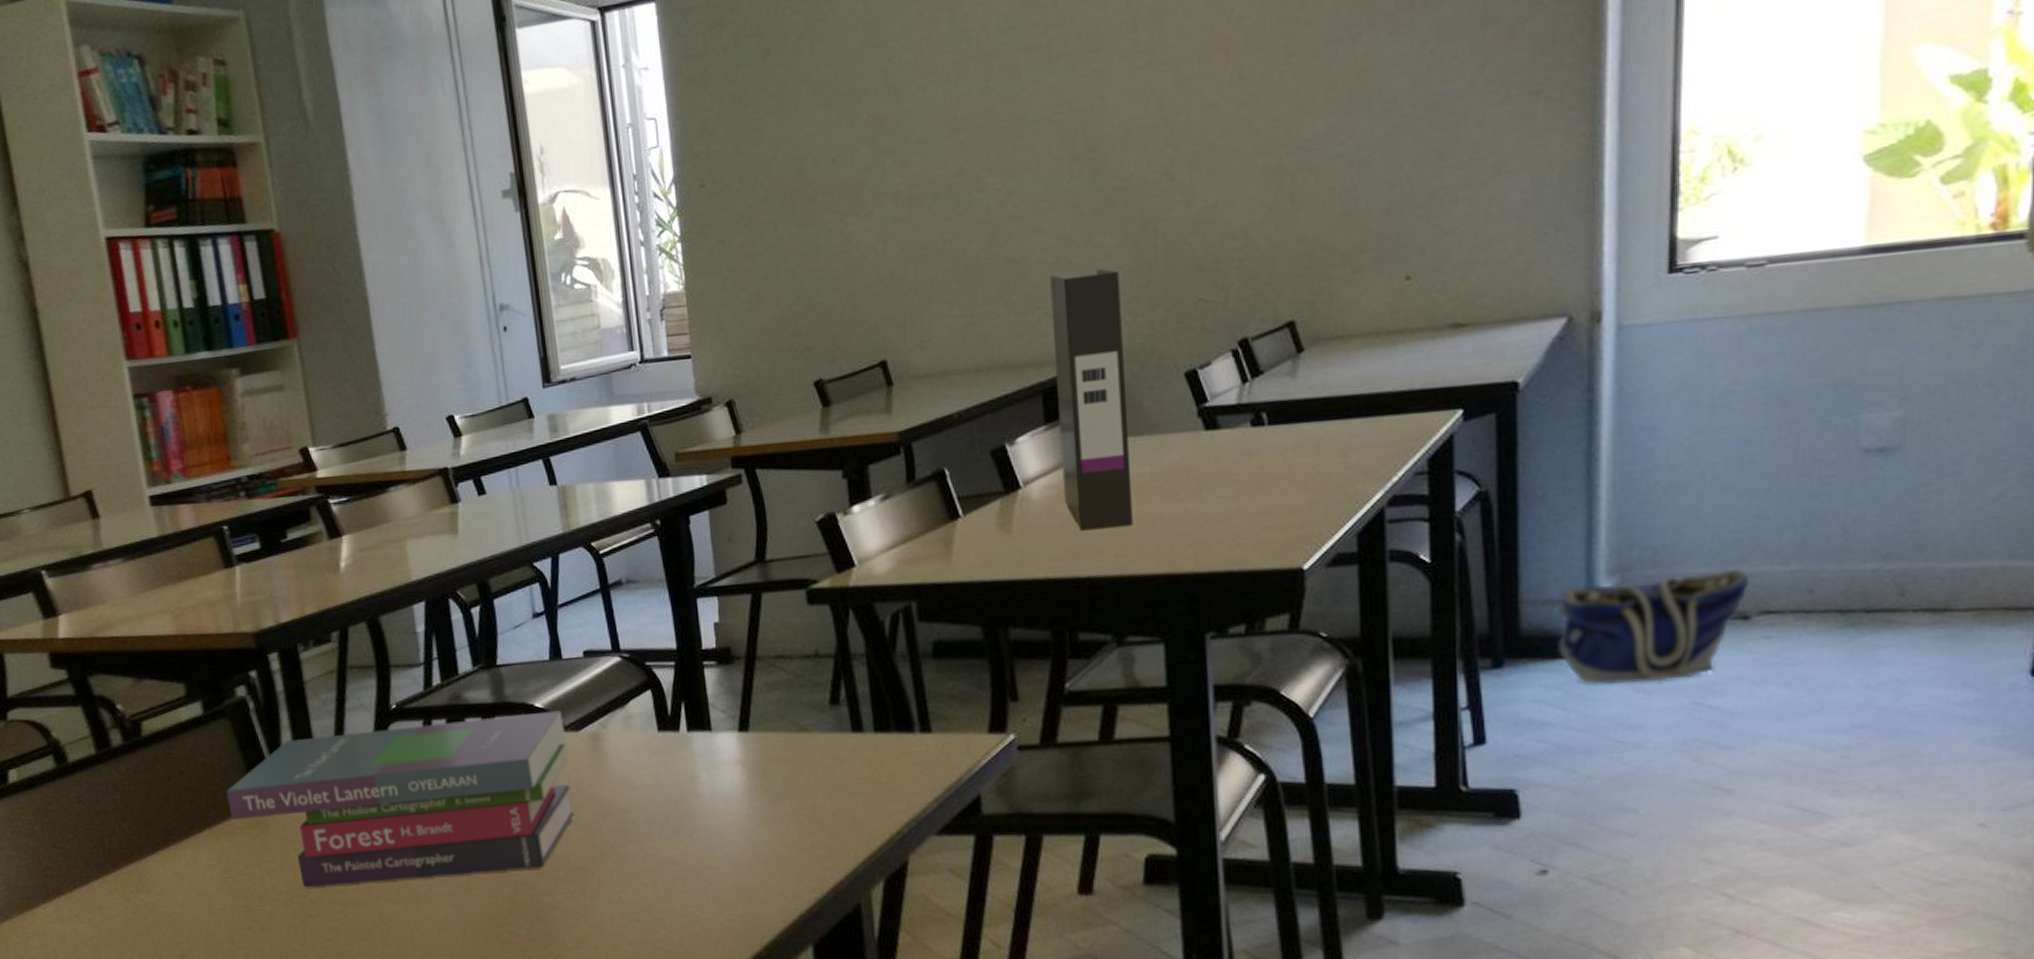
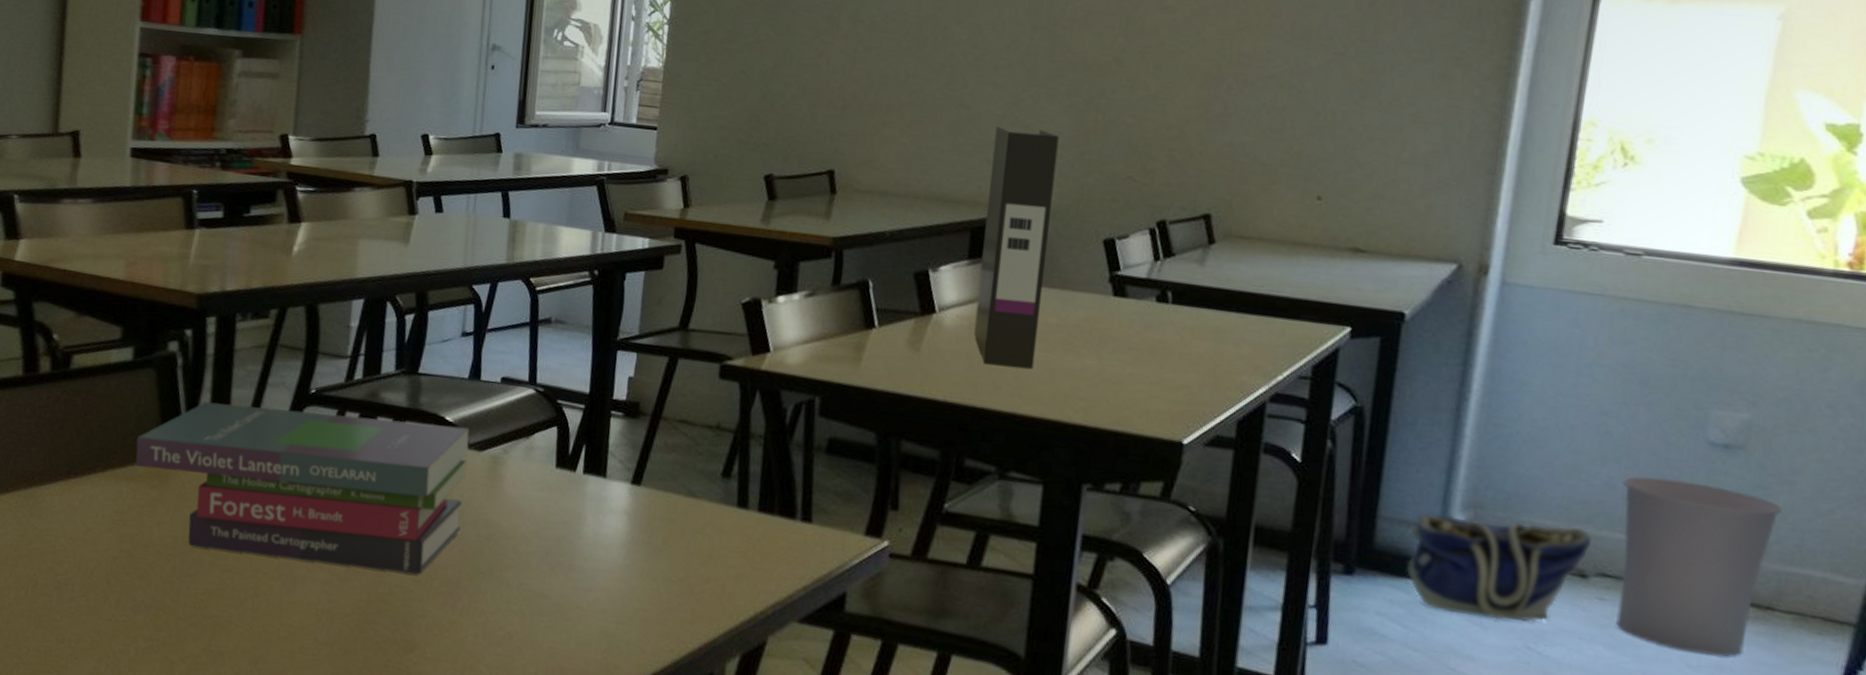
waste bin: none [1775,494,1949,673] -> present [1616,476,1783,657]

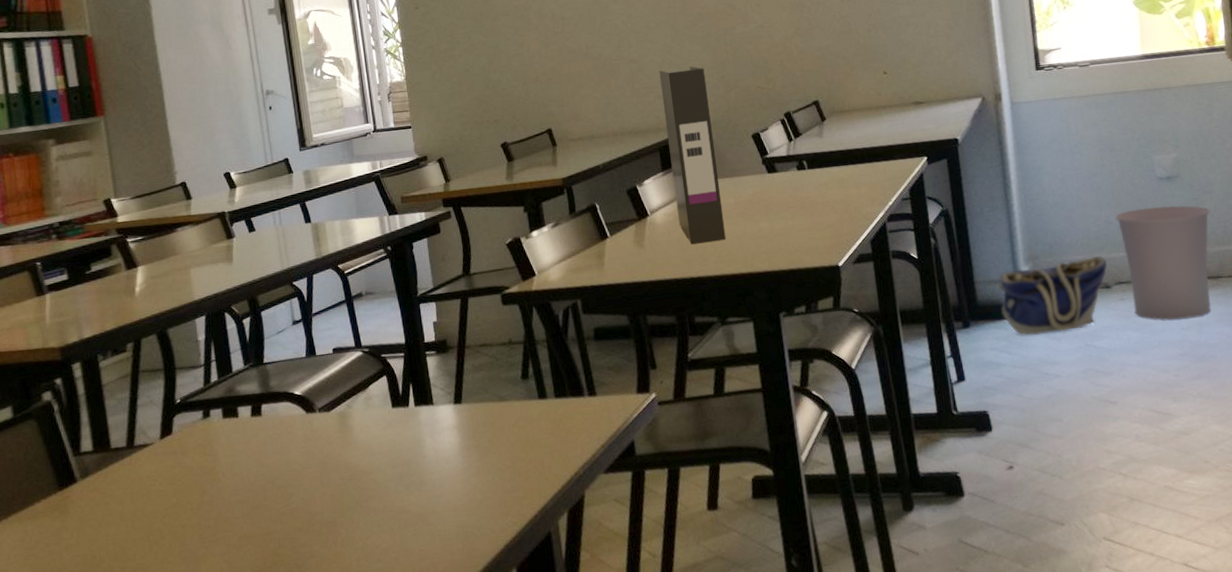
books: present [135,401,470,574] -> none [31,396,327,559]

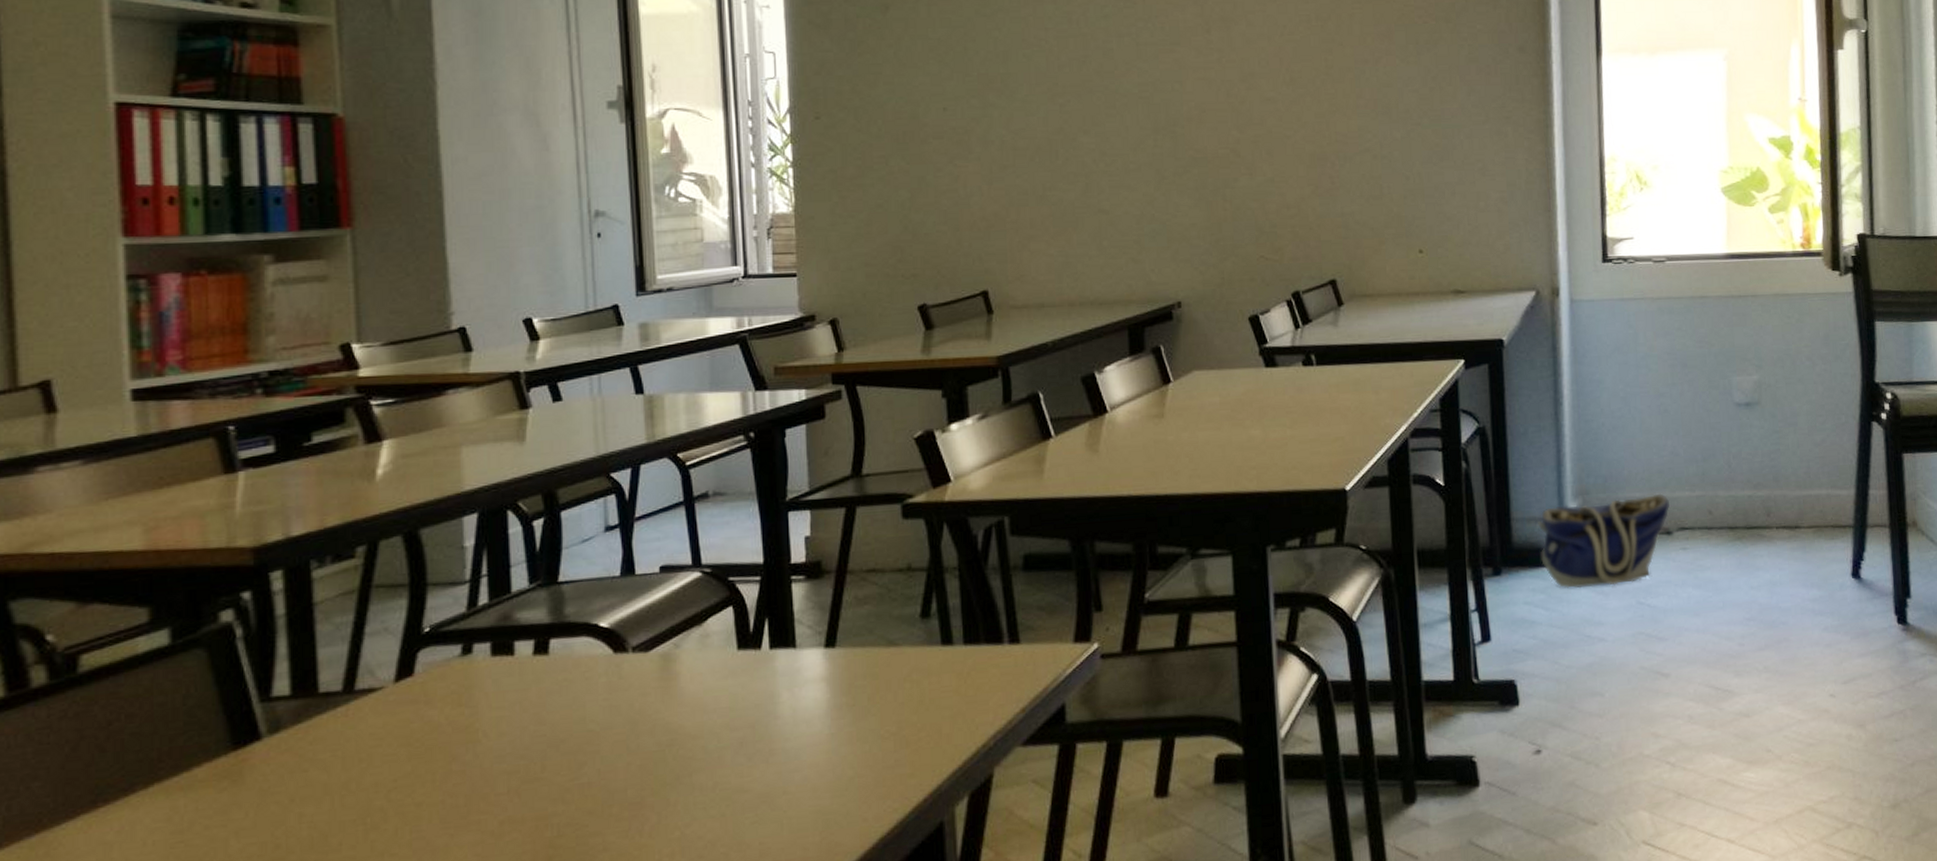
binder: present [659,66,726,245] -> none [1136,224,1206,453]
waste bin: present [1115,205,1212,320] -> none [1683,438,1792,577]

